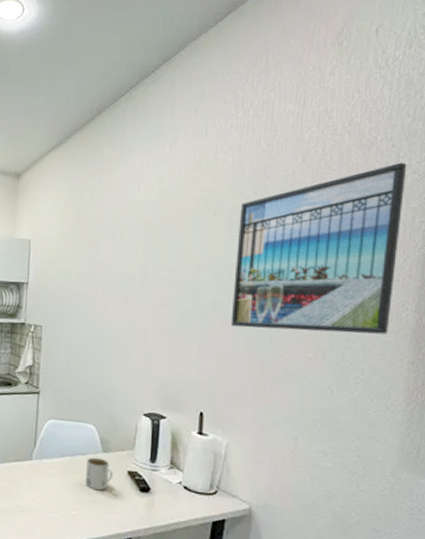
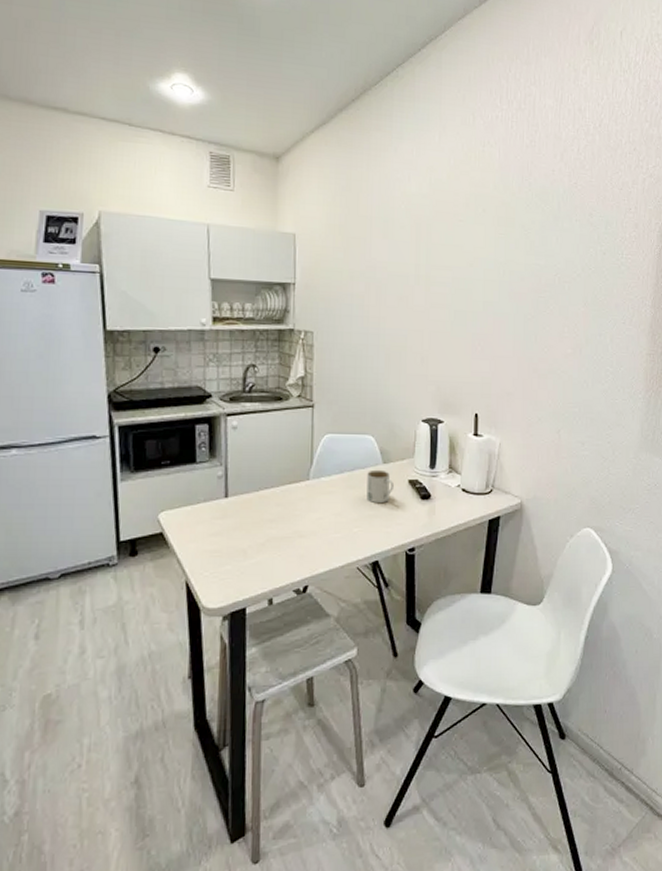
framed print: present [230,162,407,335] -> none [500,165,645,329]

